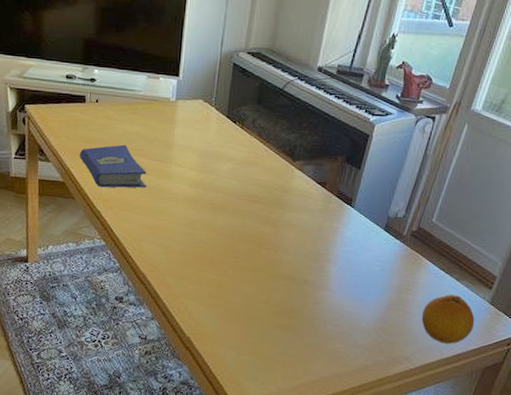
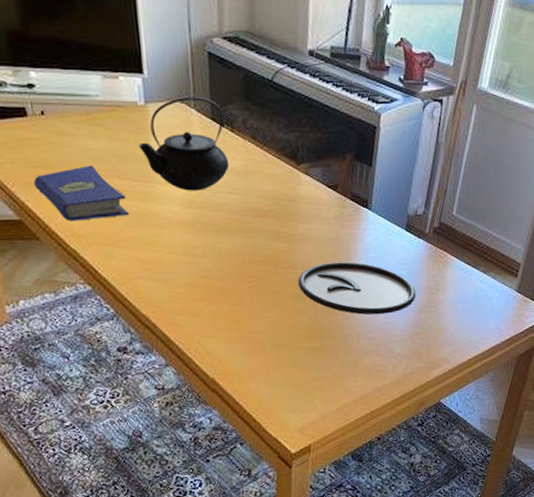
teapot: none [164,97,237,174] -> present [137,96,230,191]
plate: none [277,250,387,305] -> present [298,262,416,315]
fruit: present [421,294,475,344] -> none [454,288,505,339]

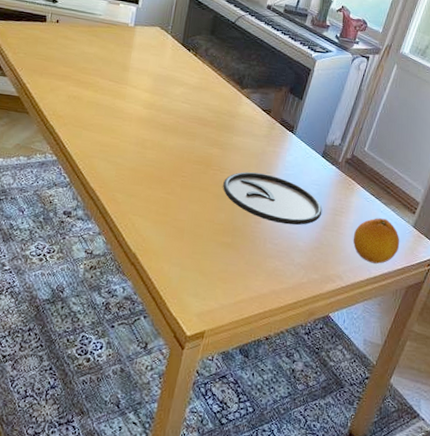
hardcover book: present [33,165,129,222] -> none [36,64,102,107]
teapot: present [137,96,230,191] -> none [121,25,192,97]
fruit: none [454,288,505,339] -> present [353,218,400,264]

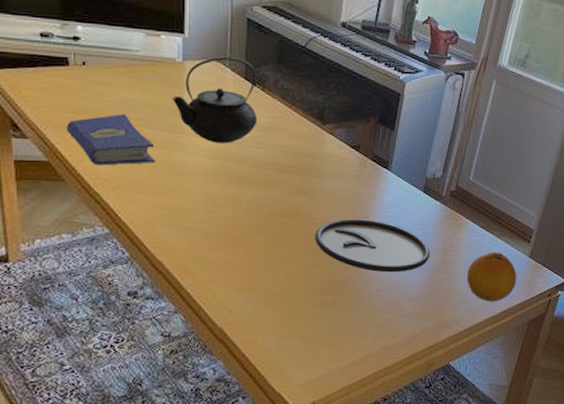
hardcover book: none [36,64,102,107] -> present [65,113,155,166]
teapot: none [121,25,192,97] -> present [171,56,258,144]

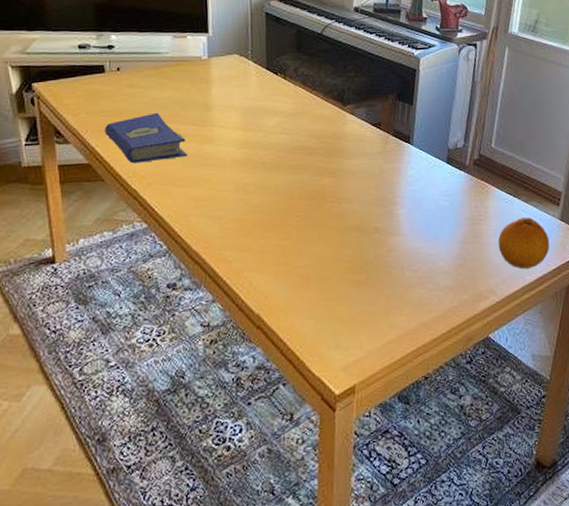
teapot: present [171,56,258,144] -> none [199,50,281,133]
plate: present [315,219,430,273] -> none [343,194,459,247]

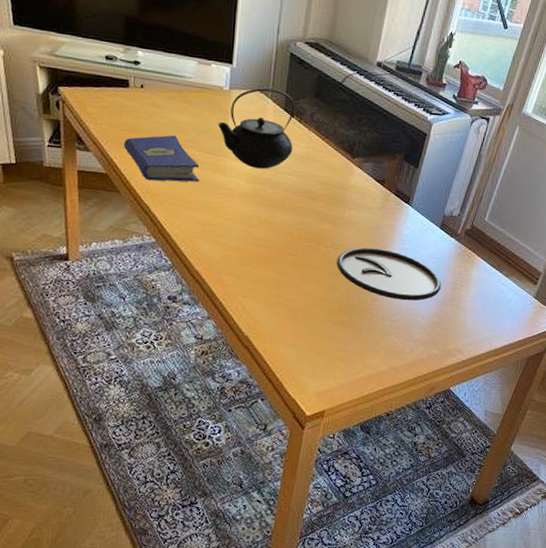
teapot: none [199,50,281,133] -> present [217,88,295,169]
plate: none [343,194,459,247] -> present [337,247,442,301]
fruit: present [497,217,550,269] -> none [473,290,521,336]

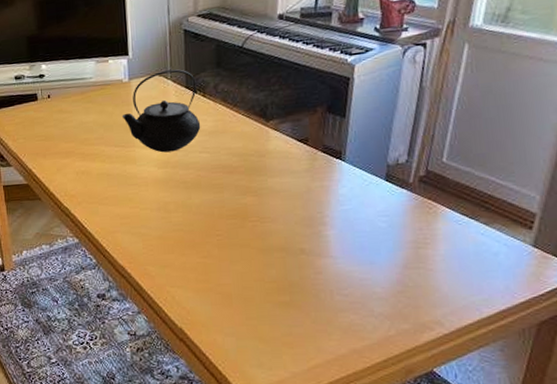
hardcover book: present [123,134,199,182] -> none [39,135,112,184]
plate: present [337,247,442,301] -> none [266,214,400,270]

